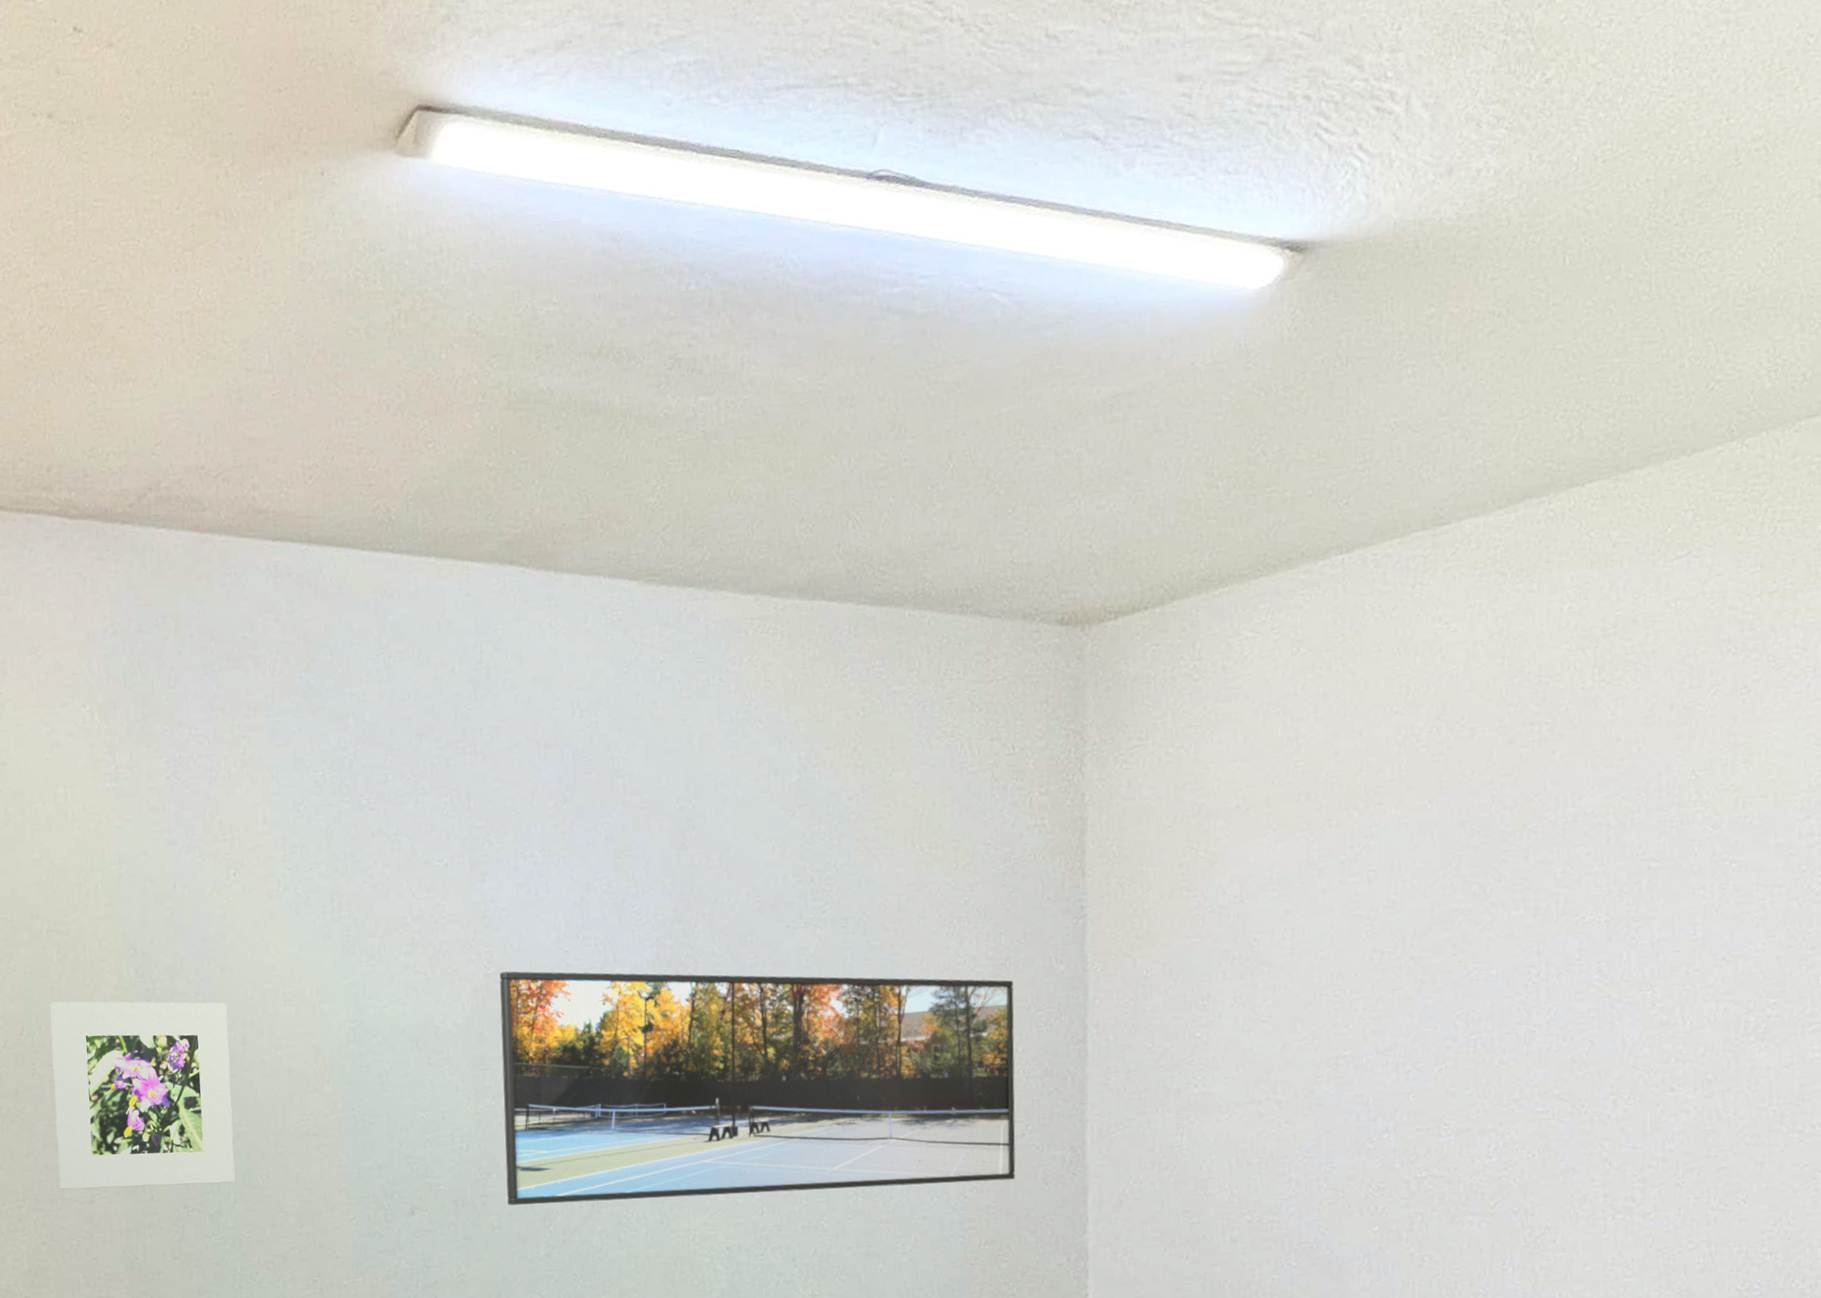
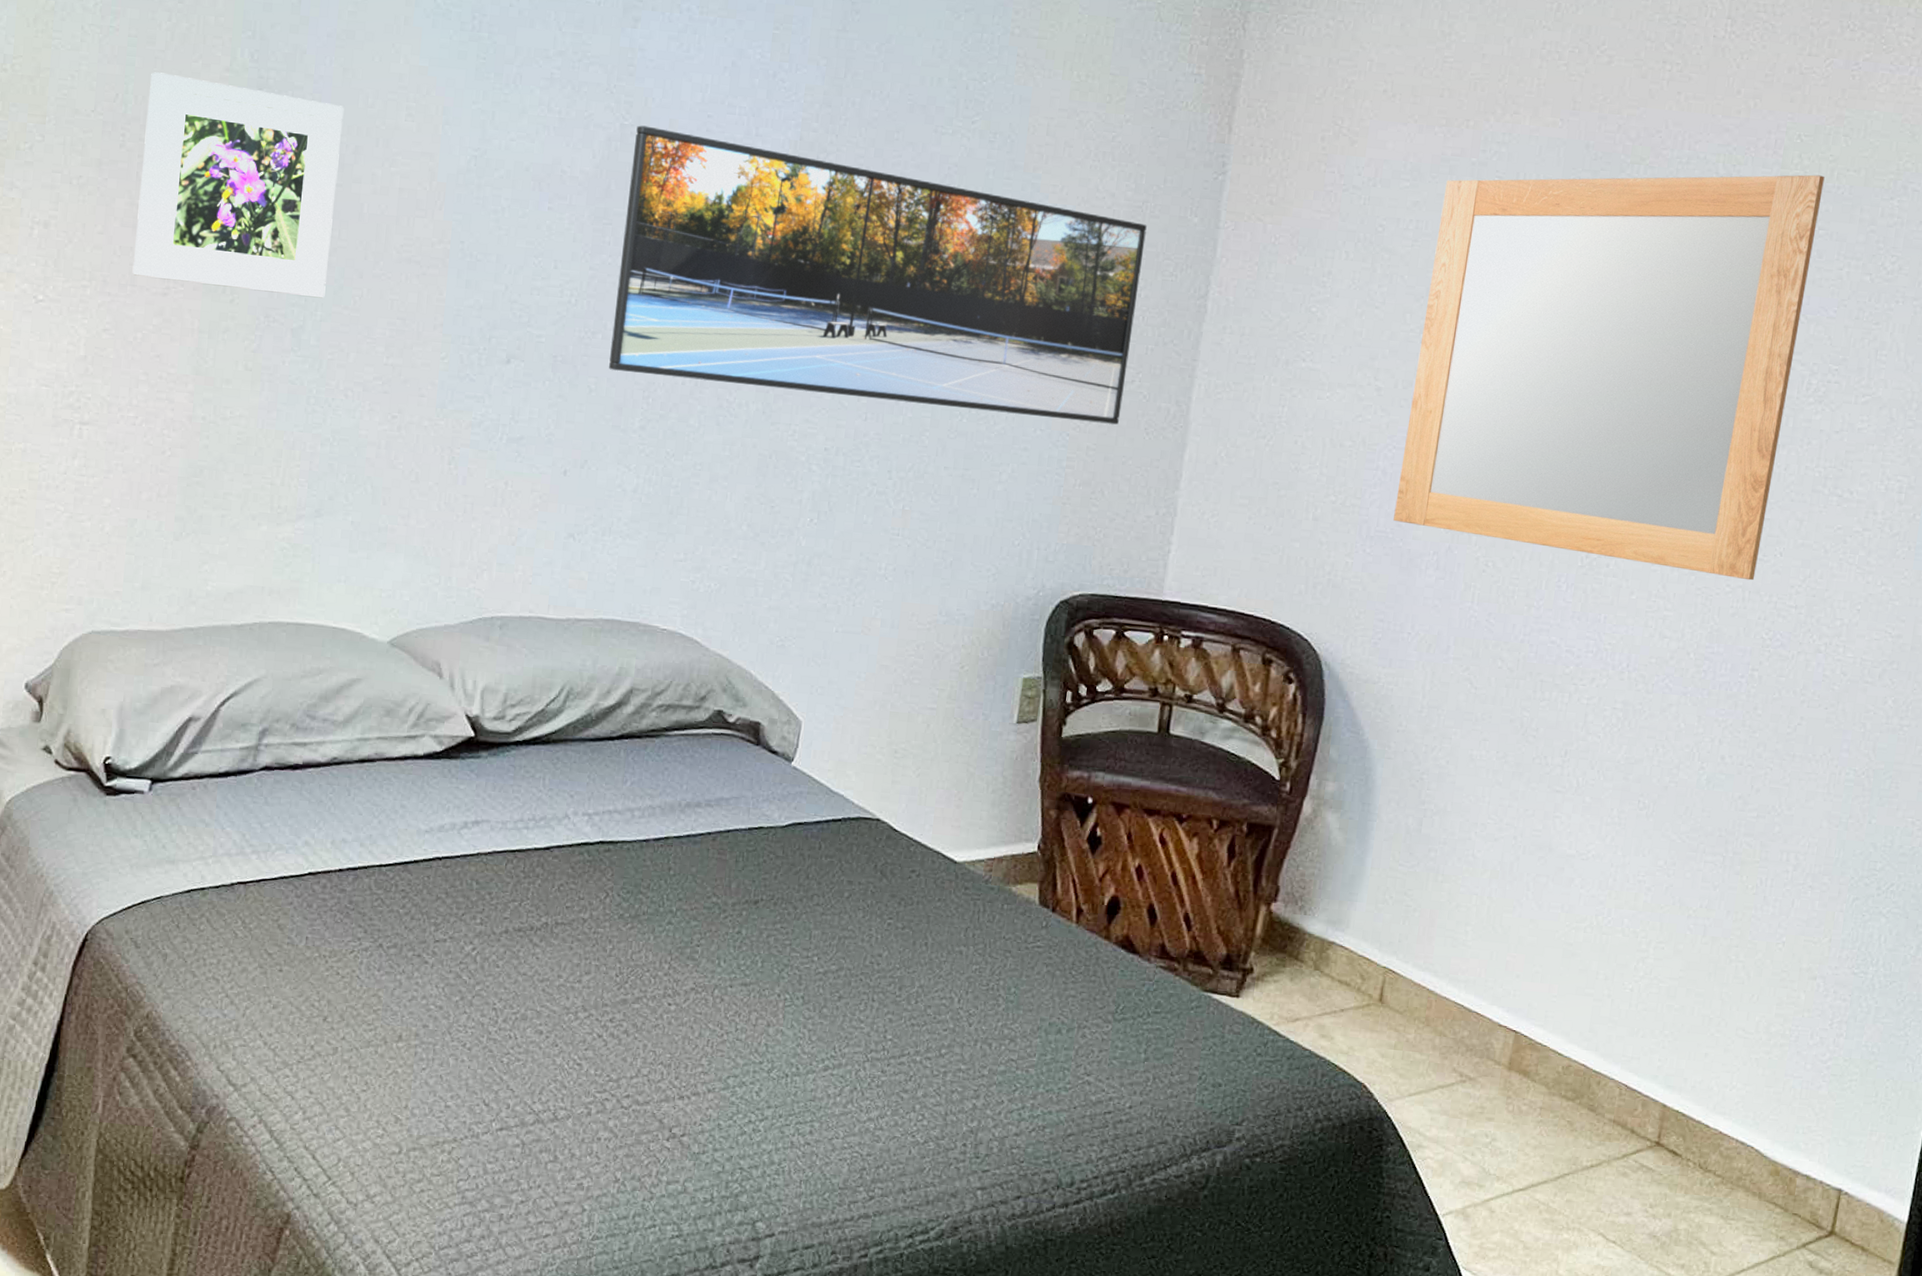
home mirror: none [1315,807,1729,1234] -> present [1393,174,1825,581]

